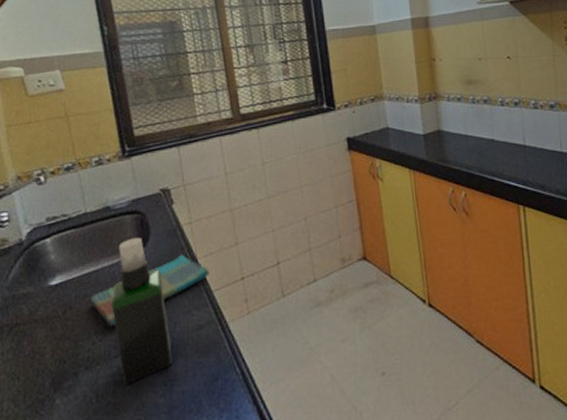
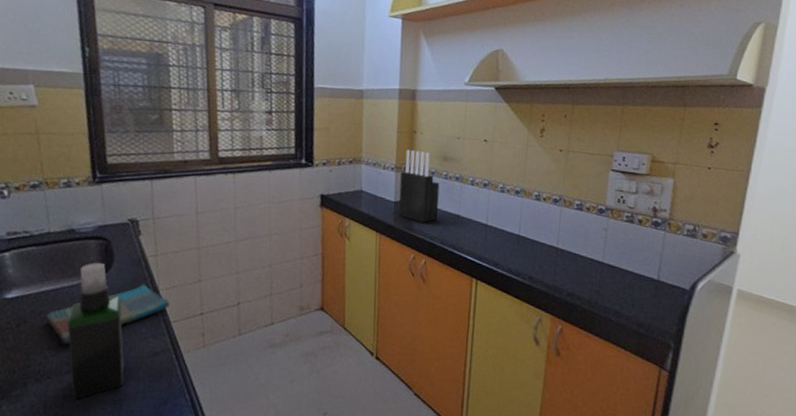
knife block: none [425,78,472,153] -> present [398,150,440,223]

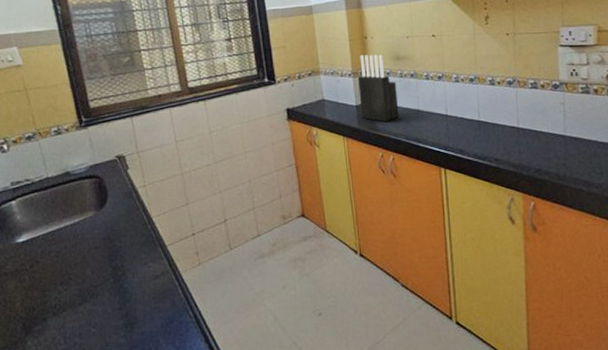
dish towel: present [45,284,170,345] -> none [55,213,163,278]
spray bottle: present [67,263,125,399] -> none [74,200,131,328]

